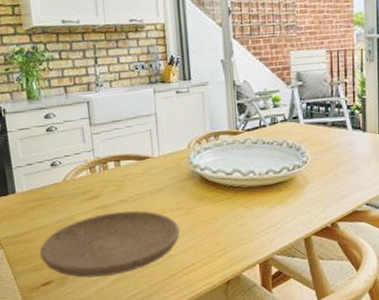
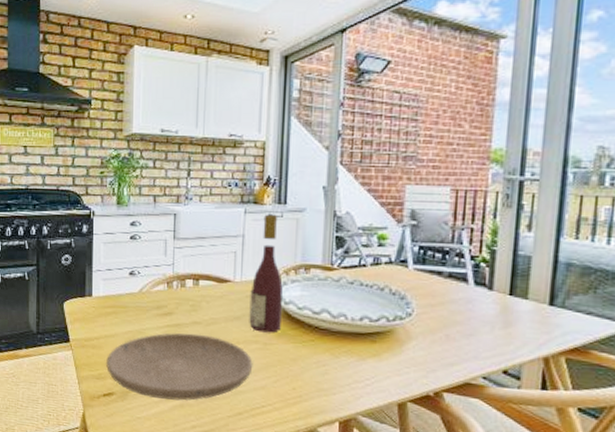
wine bottle: none [168,90,200,199] -> present [249,214,283,333]

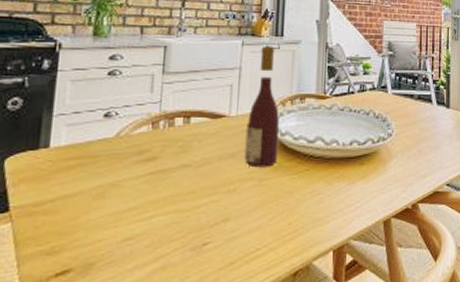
plate: present [106,333,253,401] -> none [63,178,248,266]

